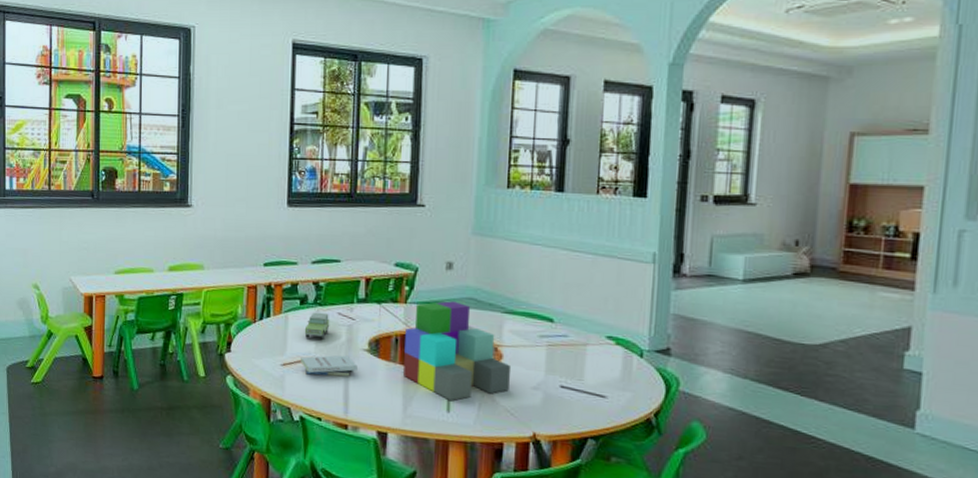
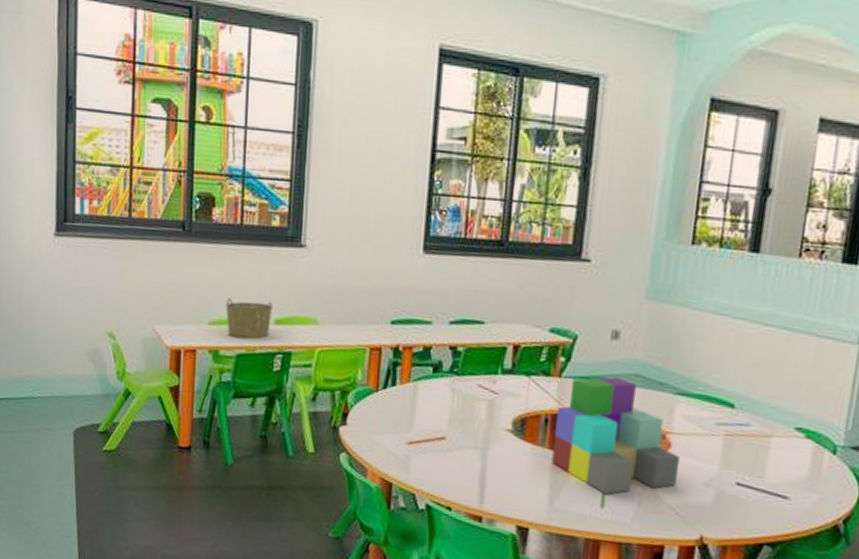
basket: none [128,251,167,284] -> present [225,298,273,339]
books: present [300,355,358,377] -> none [430,434,498,461]
toy car: present [304,312,330,340] -> none [436,382,468,416]

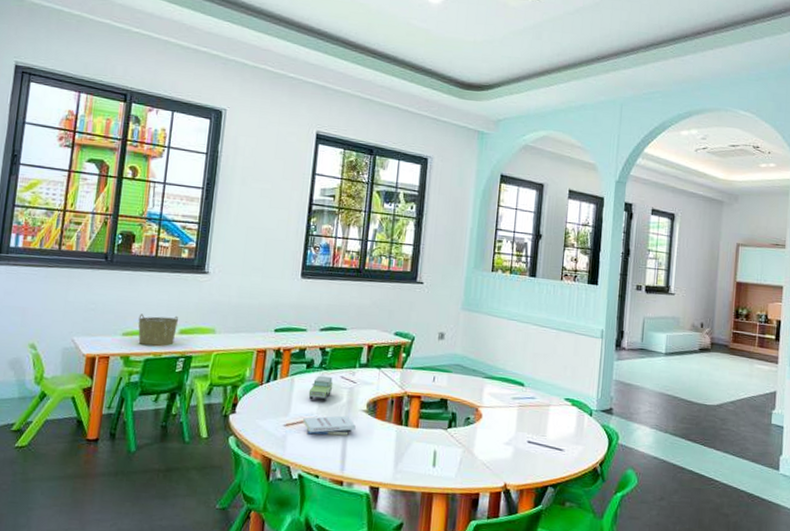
books: none [430,434,498,461] -> present [303,415,356,436]
toy car: none [436,382,468,416] -> present [308,375,333,401]
toy blocks: present [552,377,681,495] -> none [396,367,489,457]

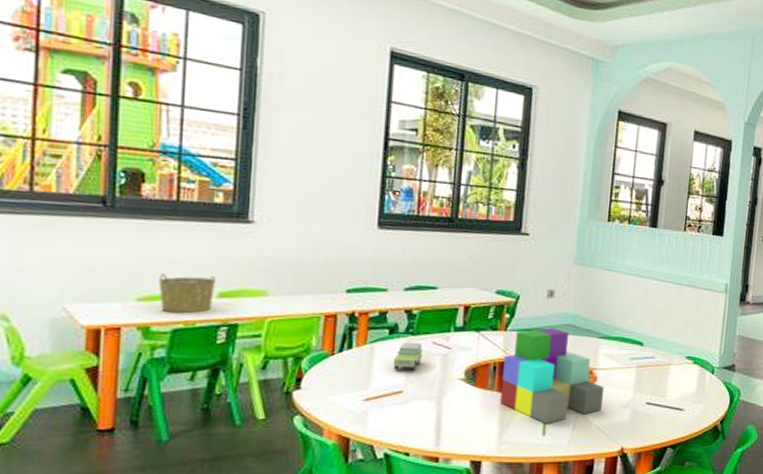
books: present [303,415,356,436] -> none [387,386,452,409]
toy blocks: none [396,367,489,457] -> present [500,328,605,425]

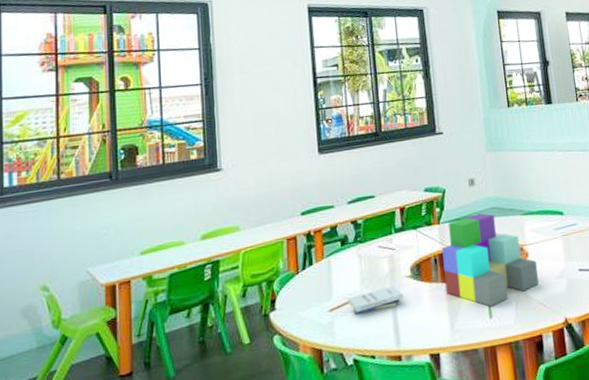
basket: present [158,273,217,314] -> none [155,221,199,261]
books: none [387,386,452,409] -> present [347,286,404,315]
toy car: present [393,342,423,371] -> none [348,248,372,278]

